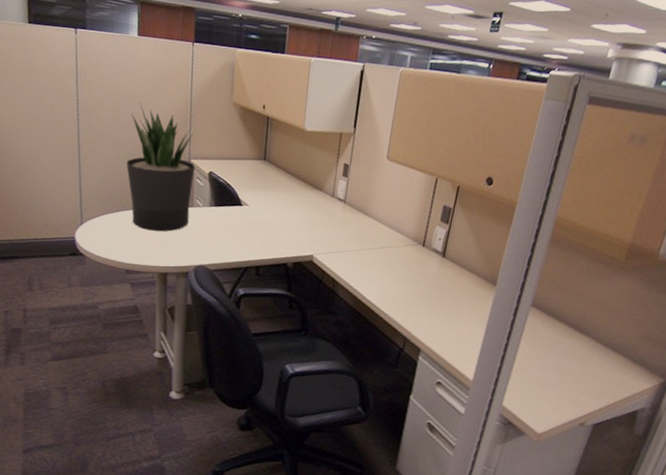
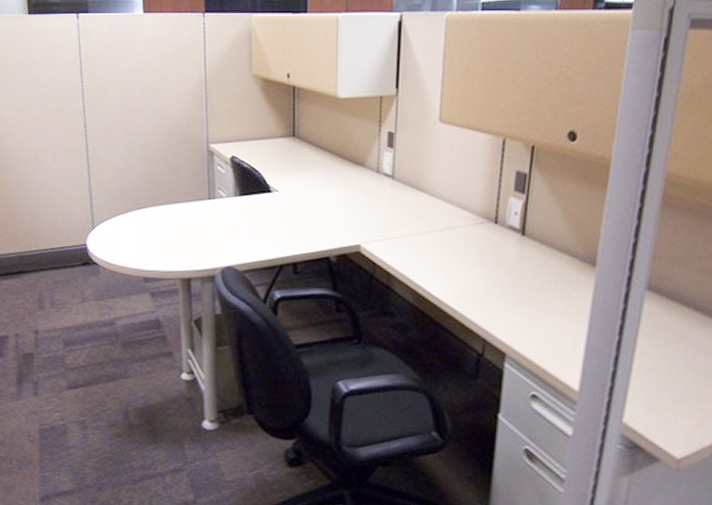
planter: present [126,102,195,232] -> none [138,85,214,230]

